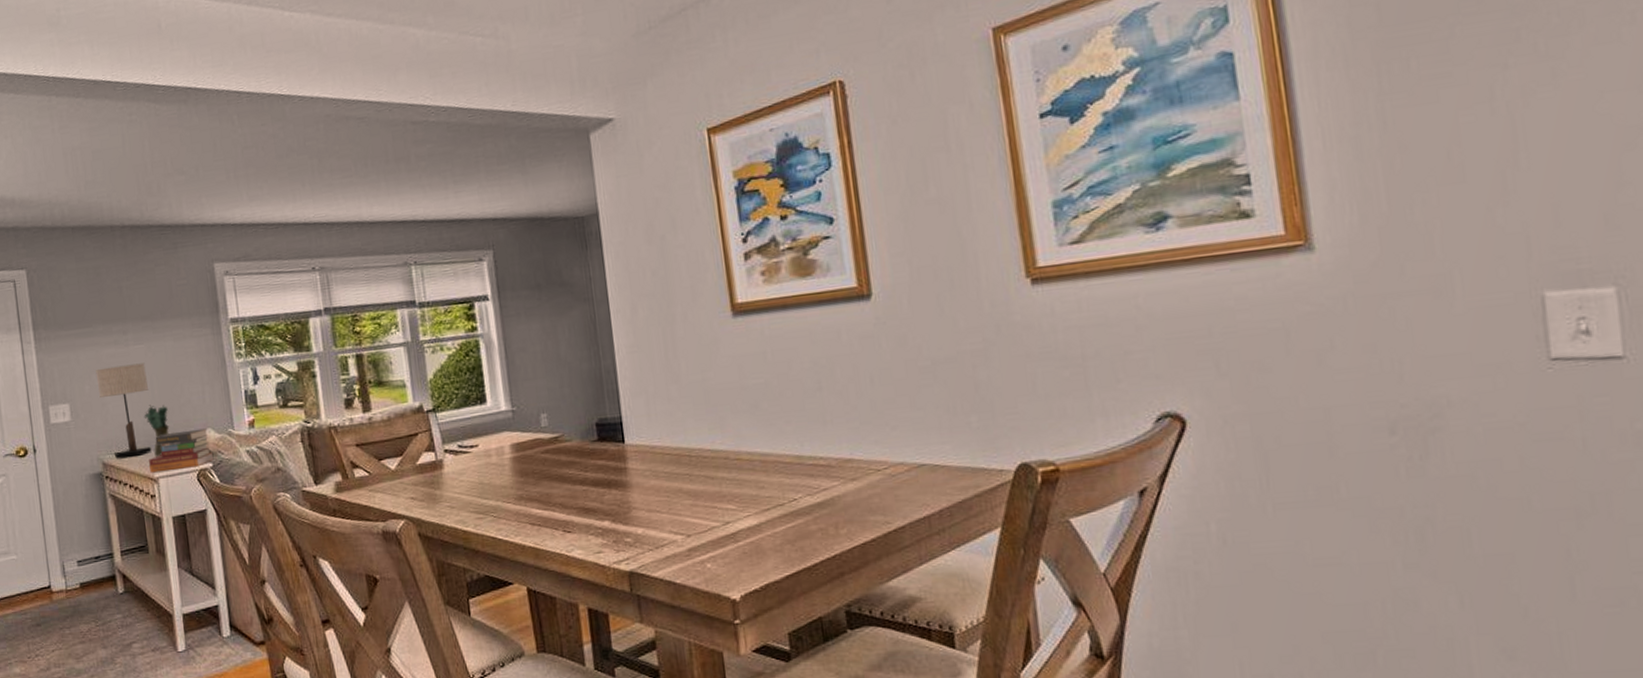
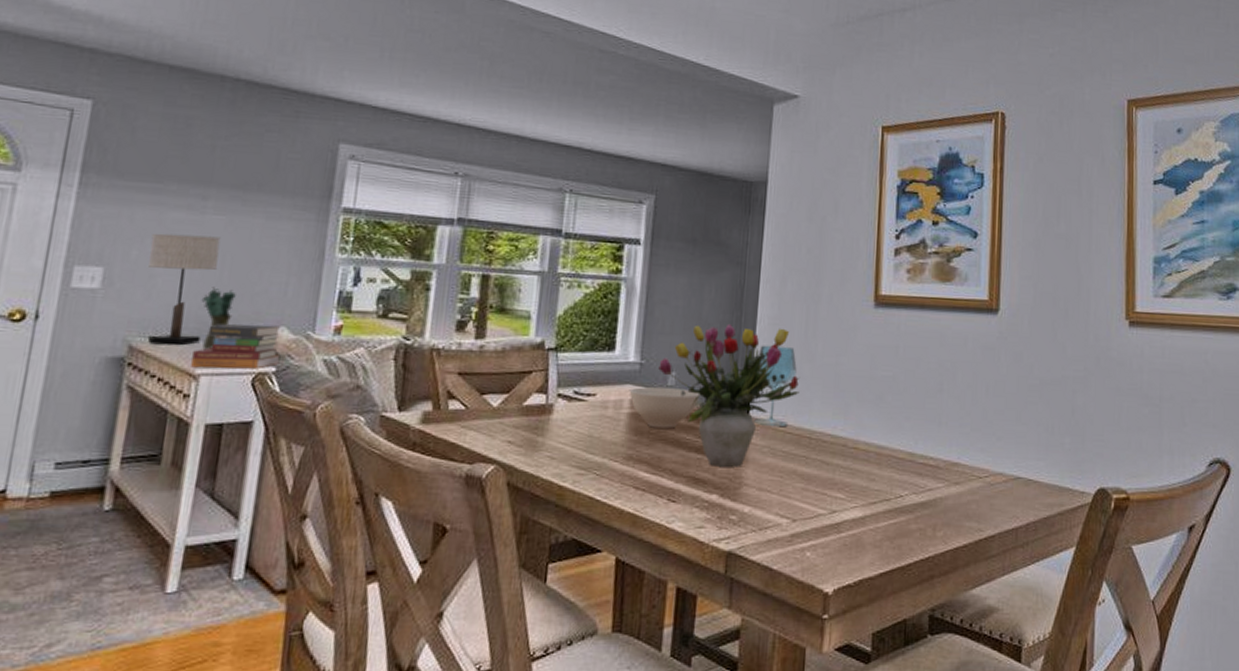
bowl: none [507,428,574,469] -> present [629,387,701,430]
flower arrangement: none [529,354,671,495] -> present [658,323,800,467]
wine glass: none [622,371,666,452] -> present [754,345,797,428]

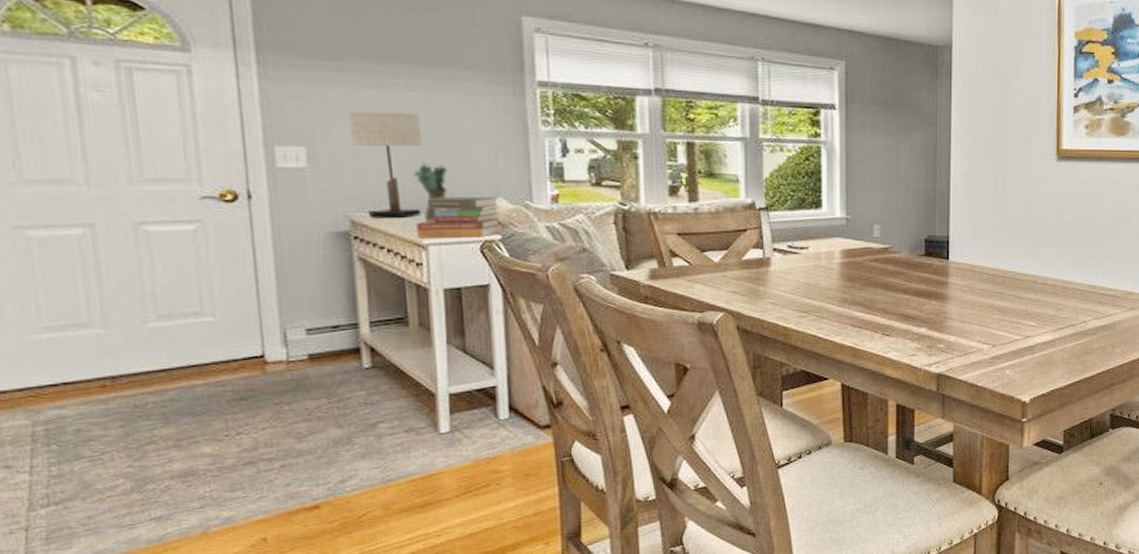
bowl: present [629,387,701,430] -> none [838,239,904,276]
flower arrangement: present [658,323,800,467] -> none [864,180,993,304]
wine glass: present [754,345,797,428] -> none [953,198,989,269]

